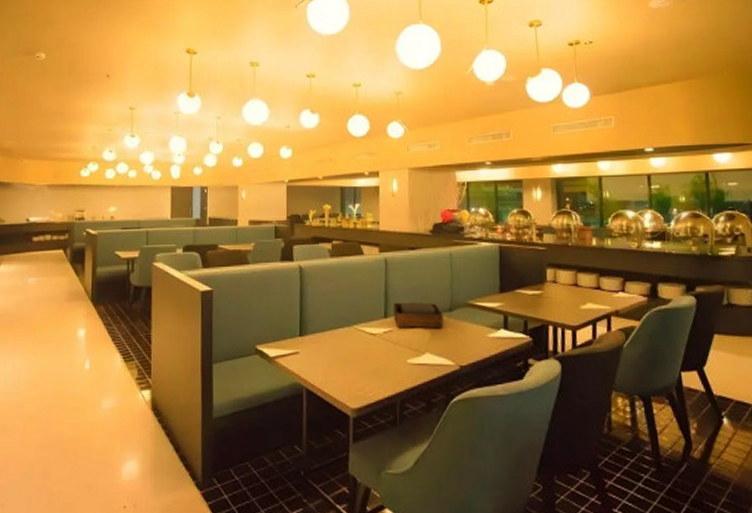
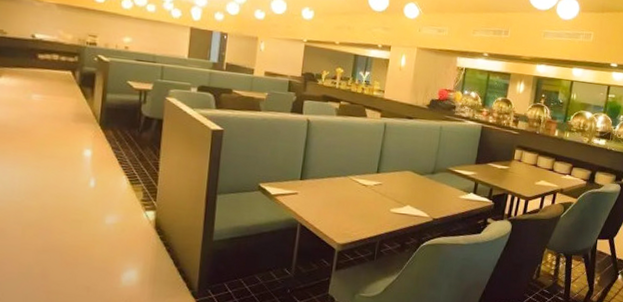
napkin holder: present [393,302,444,329] -> none [384,161,426,187]

